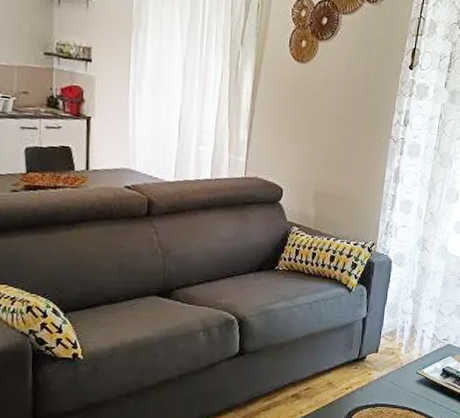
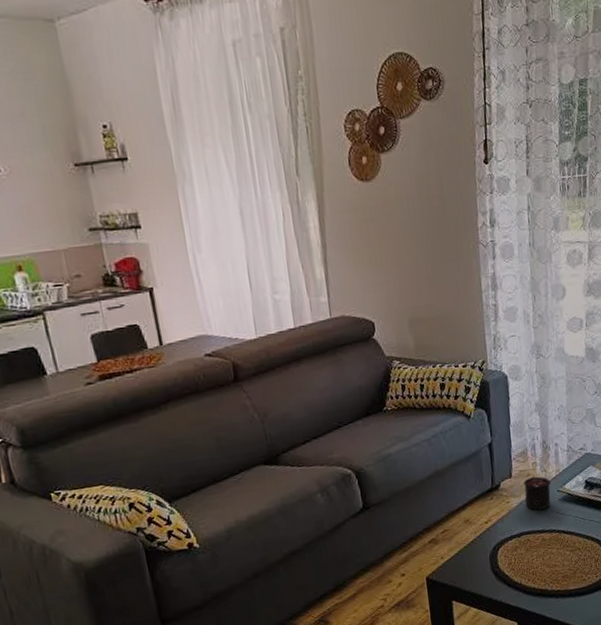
candle: none [385,352,412,387] -> present [523,470,551,511]

